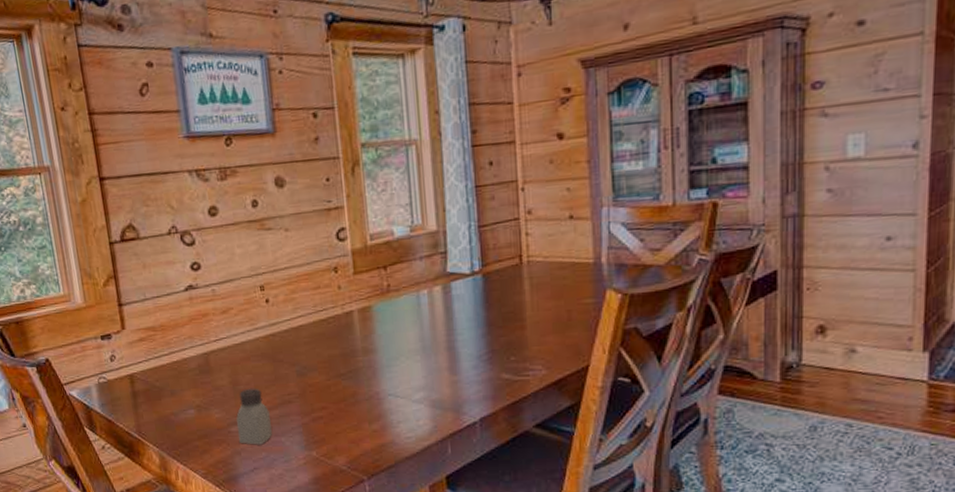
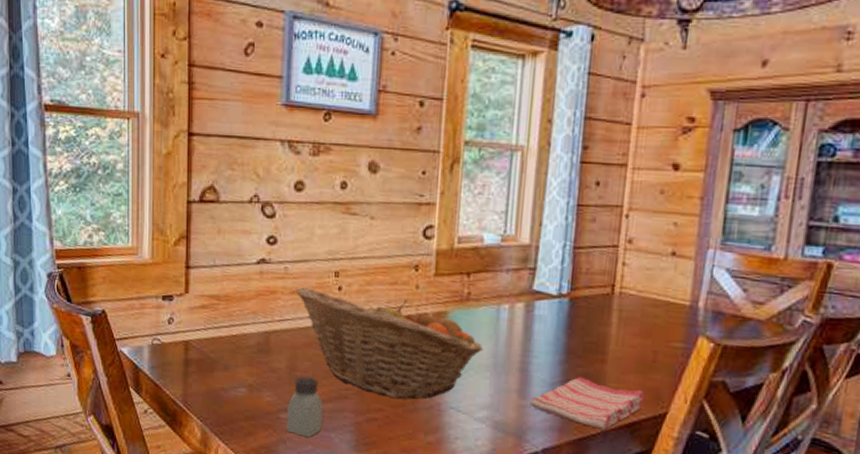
fruit basket: none [225,301,411,396] -> present [295,287,484,400]
dish towel: none [461,346,566,391] -> present [530,377,645,430]

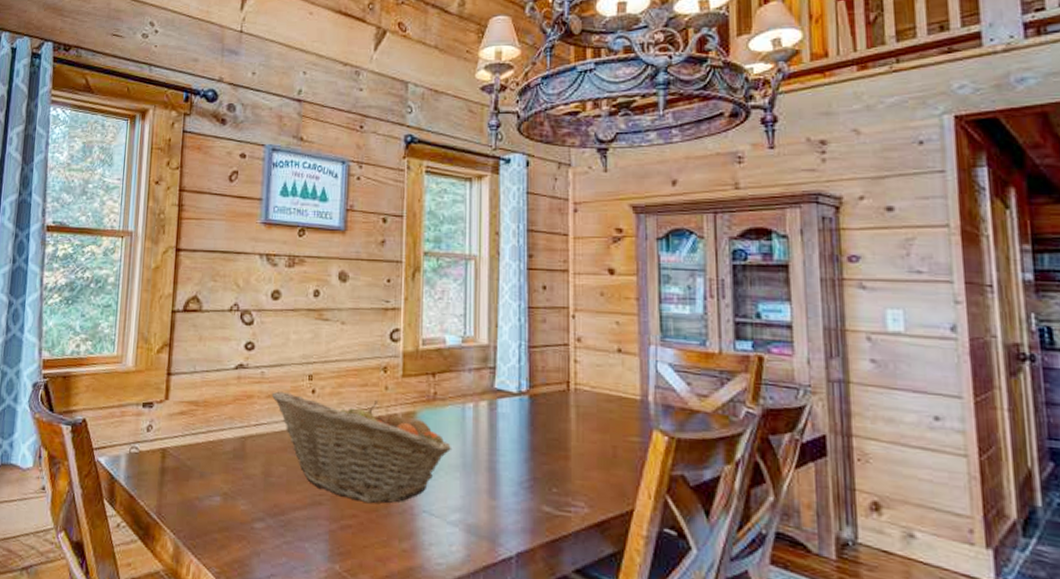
saltshaker: present [286,376,323,437] -> none [260,482,297,548]
dish towel: present [530,377,645,430] -> none [500,475,610,530]

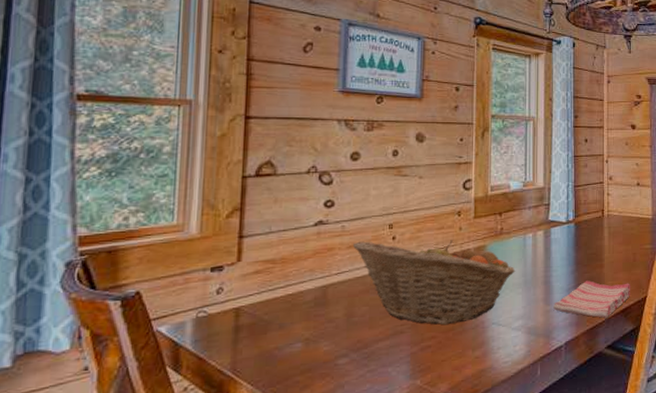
dish towel: none [500,475,610,530] -> present [553,280,631,318]

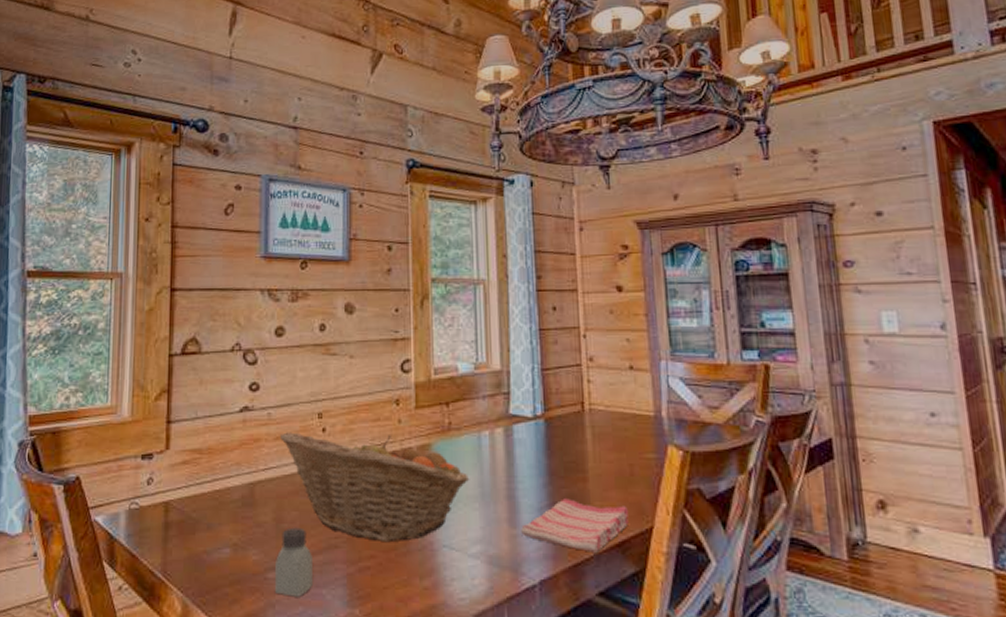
saltshaker: none [344,319,380,377] -> present [274,527,312,597]

